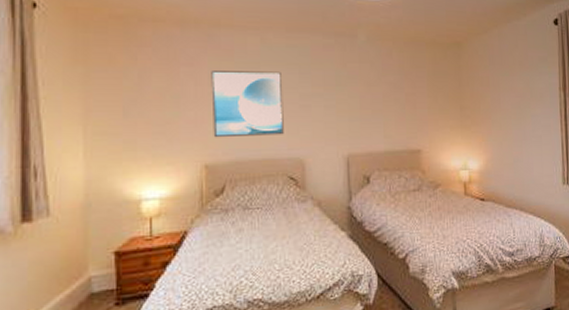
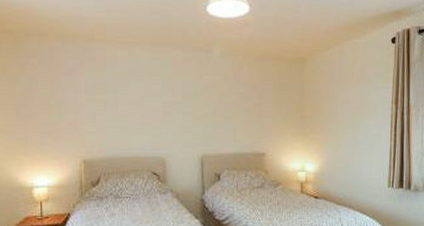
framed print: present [211,71,284,138] -> none [87,80,148,138]

